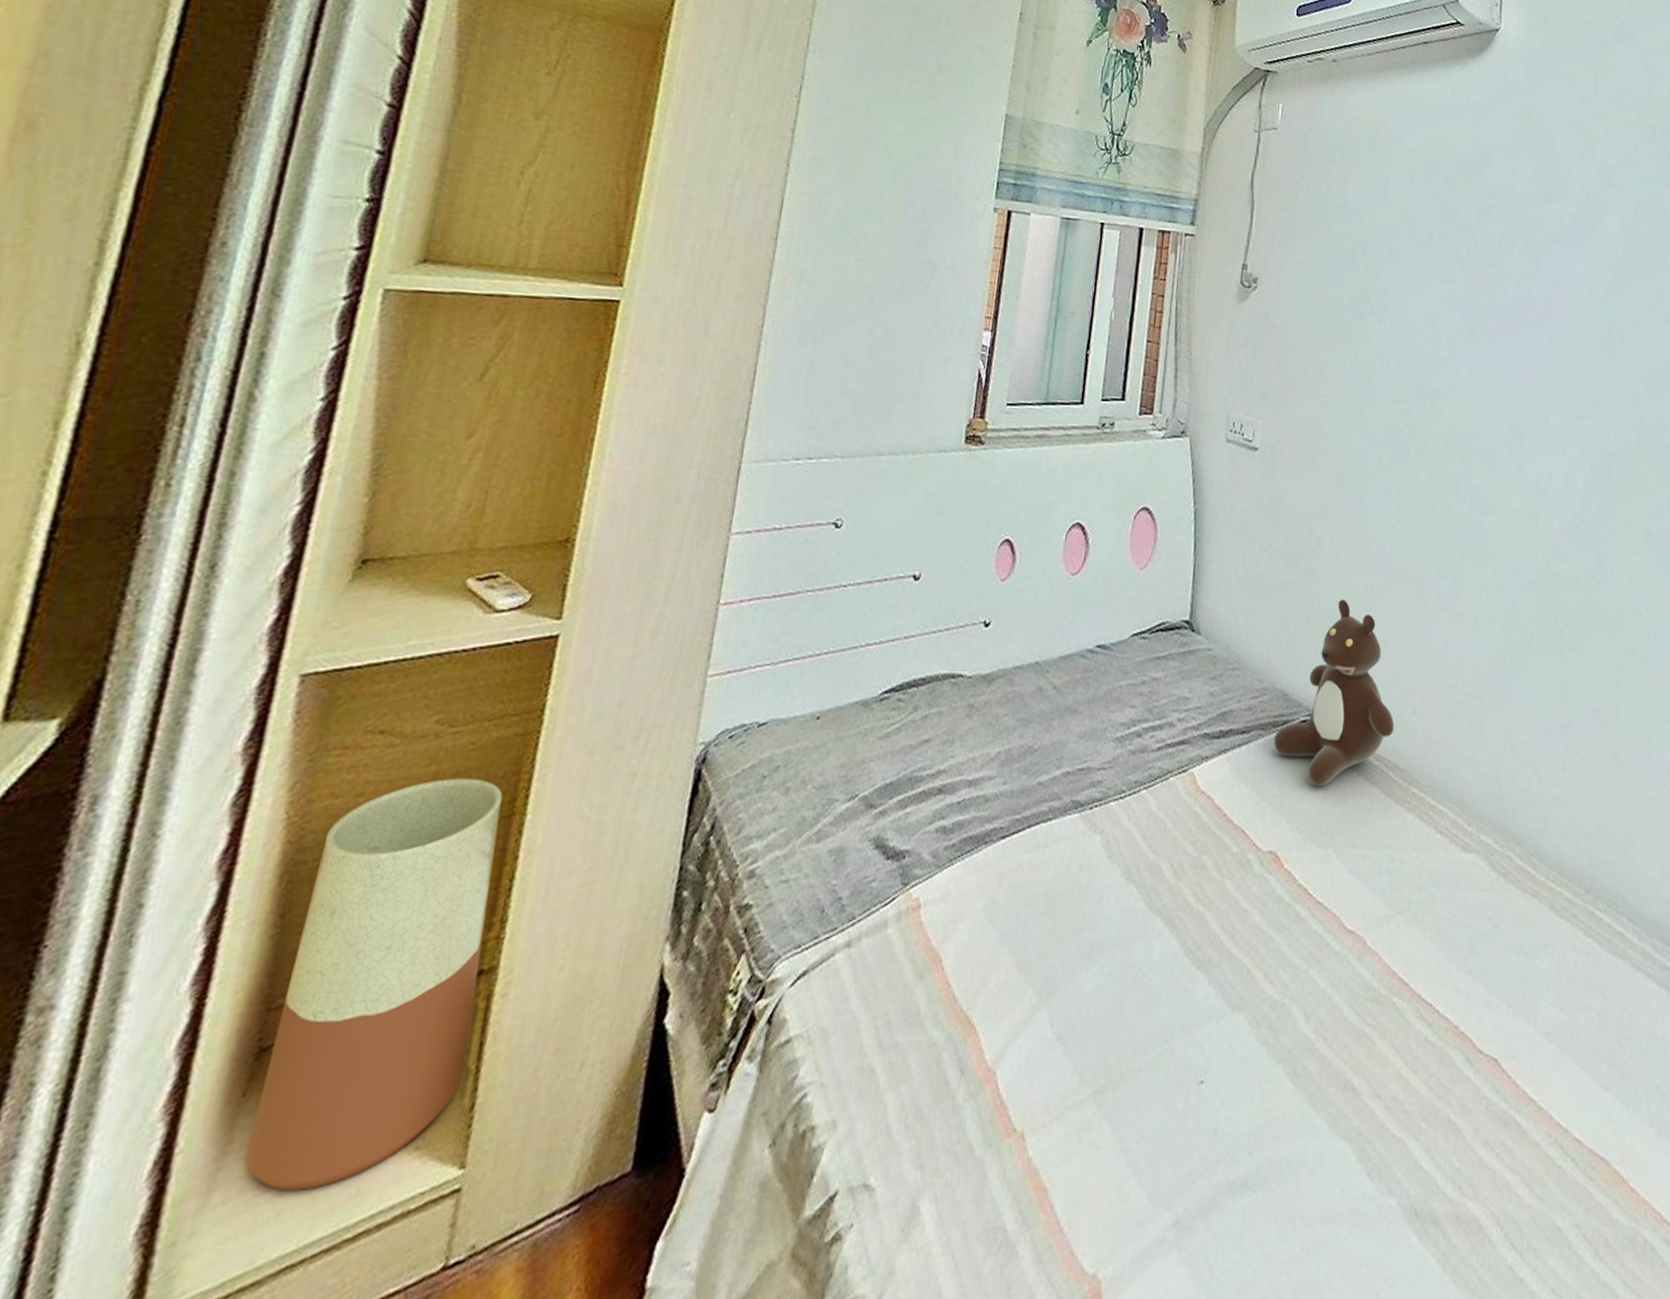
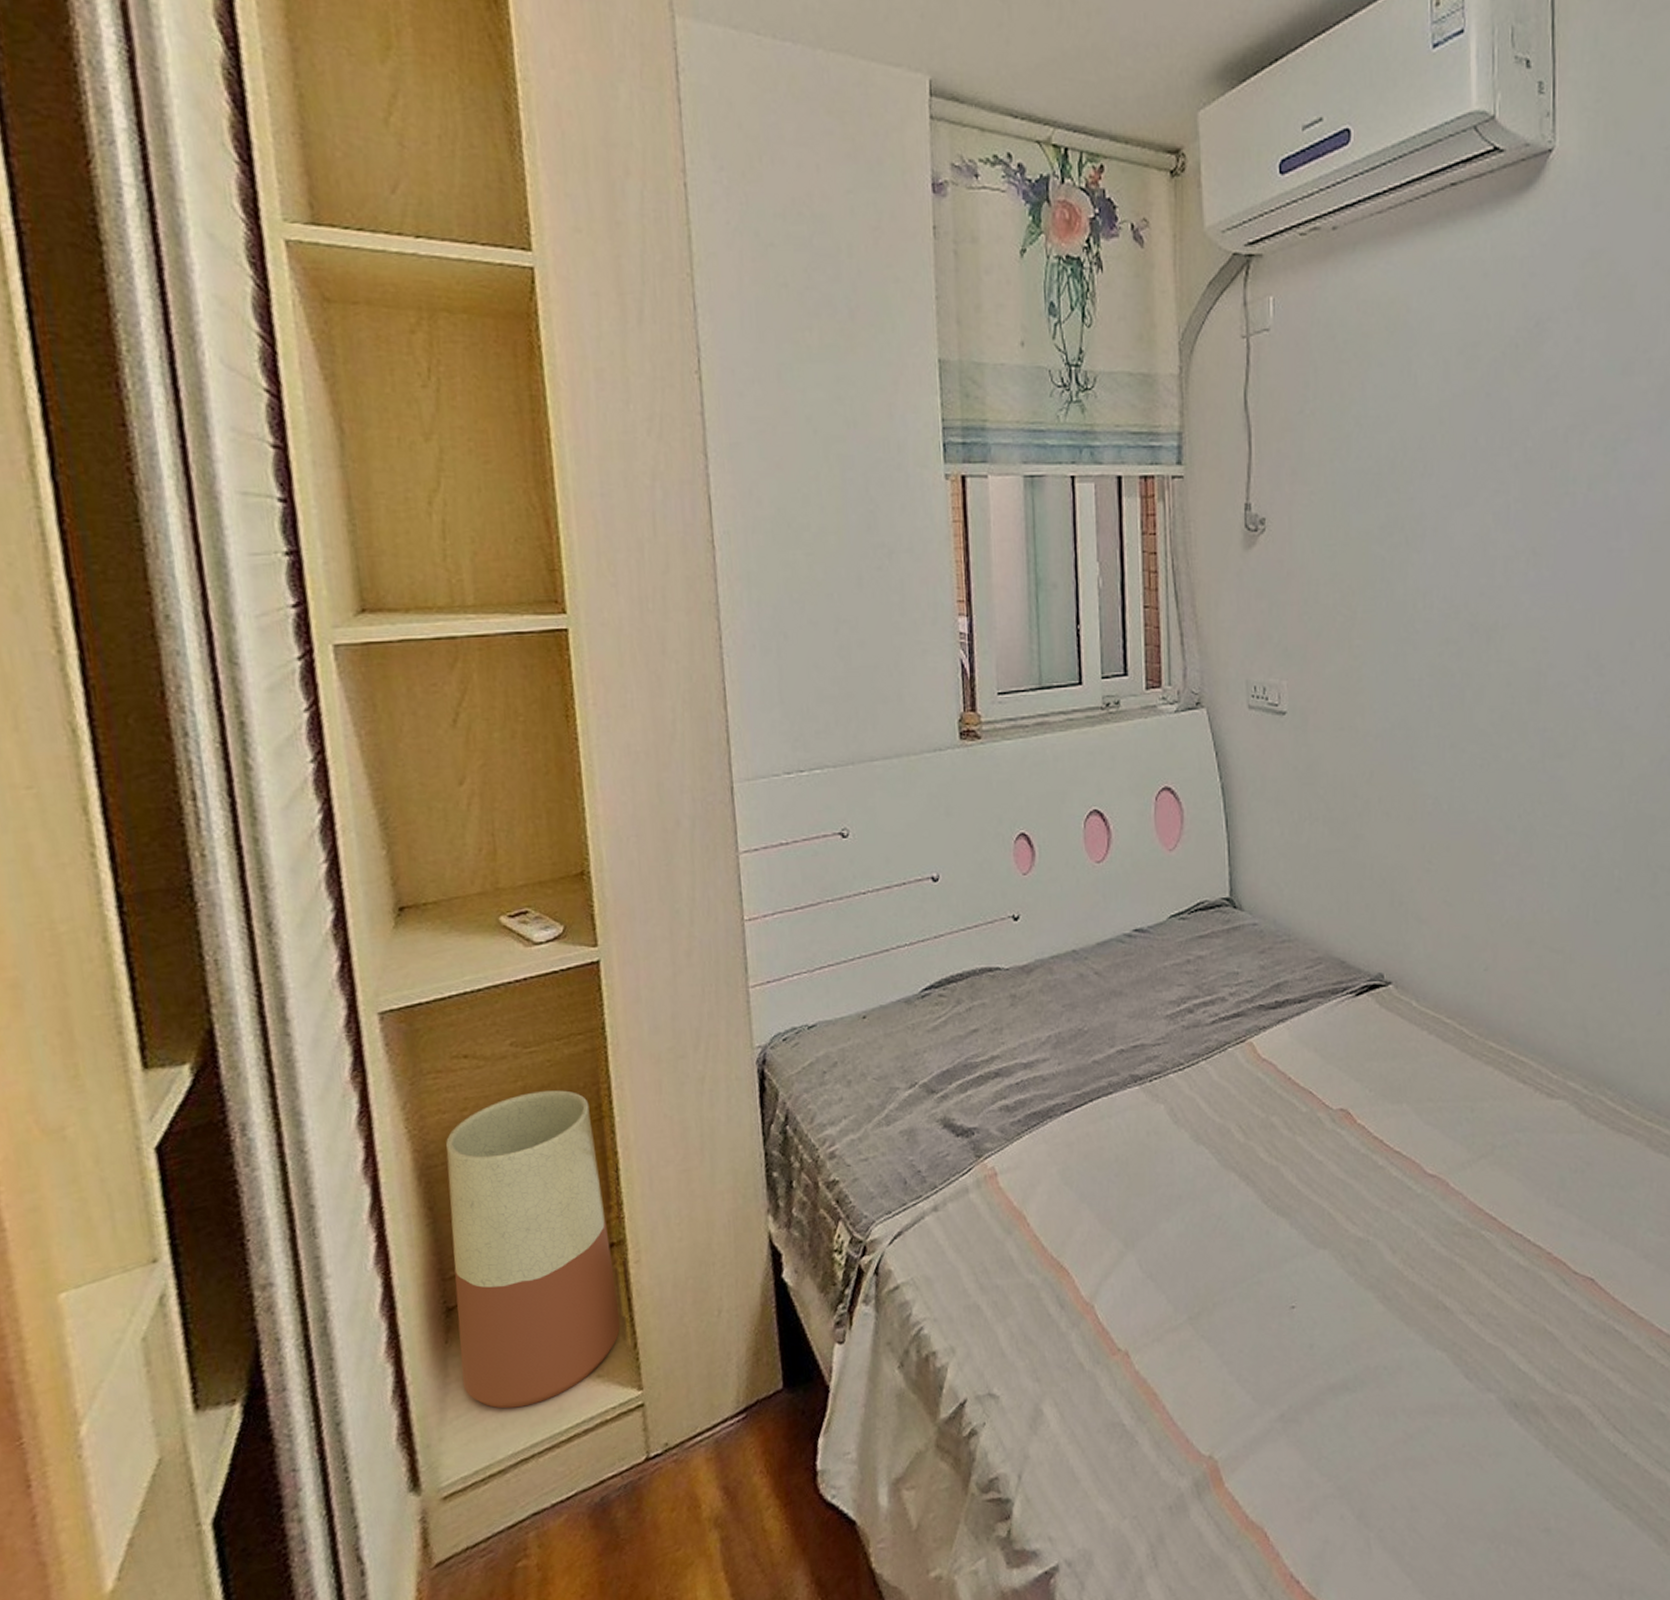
stuffed animal: present [1274,599,1395,786] -> none [1335,862,1466,1046]

